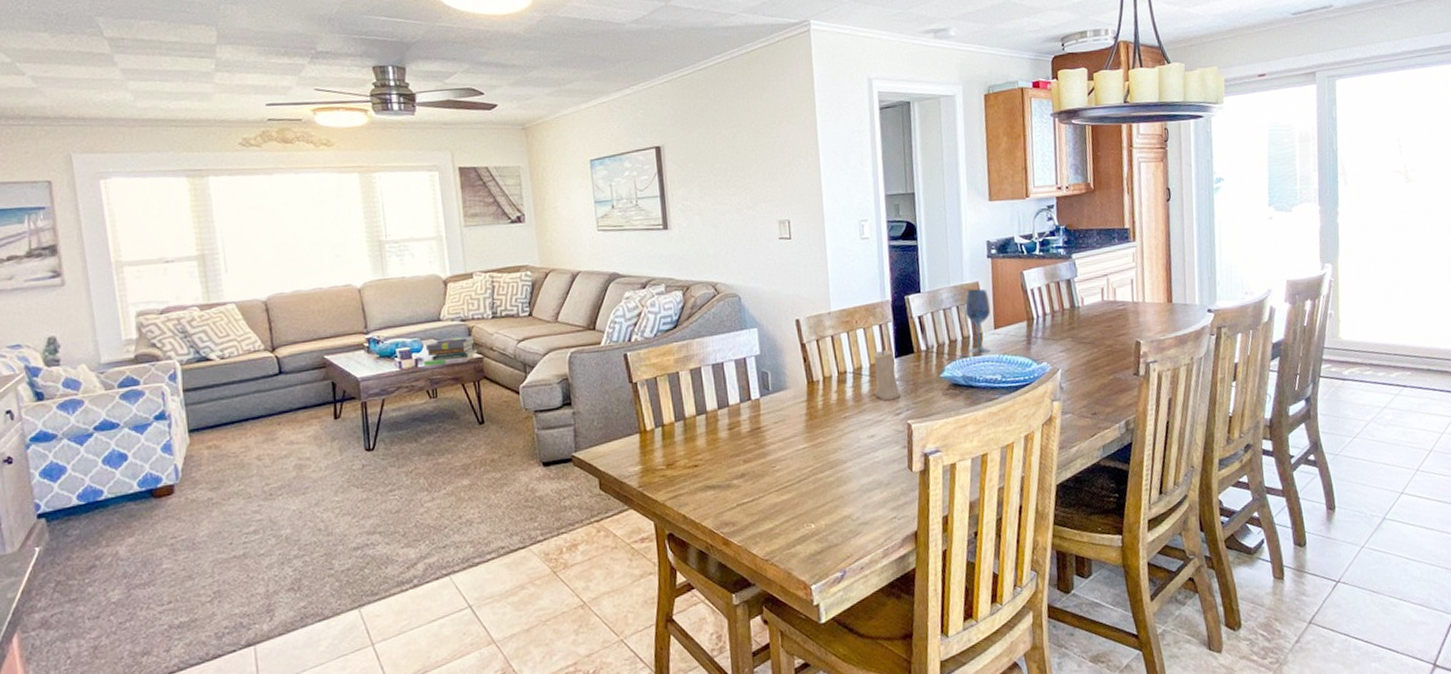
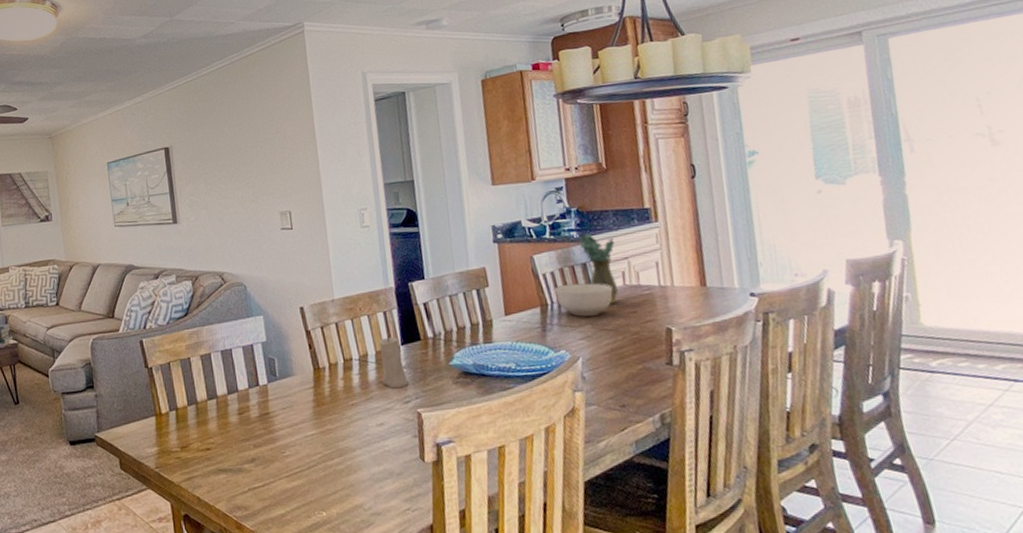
wineglass: present [964,288,991,355] -> none [471,274,502,342]
bowl: none [1041,298,1092,331] -> present [555,283,613,317]
vase: none [1063,249,1097,318] -> present [576,232,618,303]

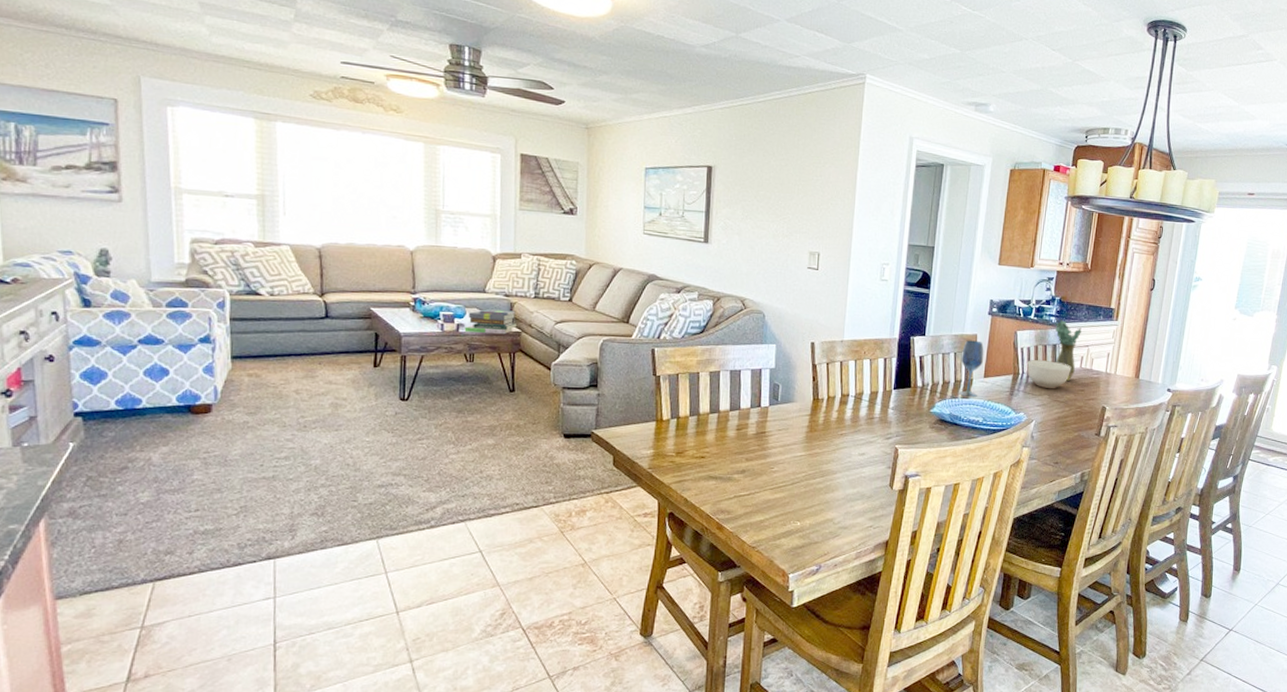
candle: present [379,334,409,389] -> none [870,378,893,426]
wineglass: none [471,274,502,342] -> present [959,340,984,398]

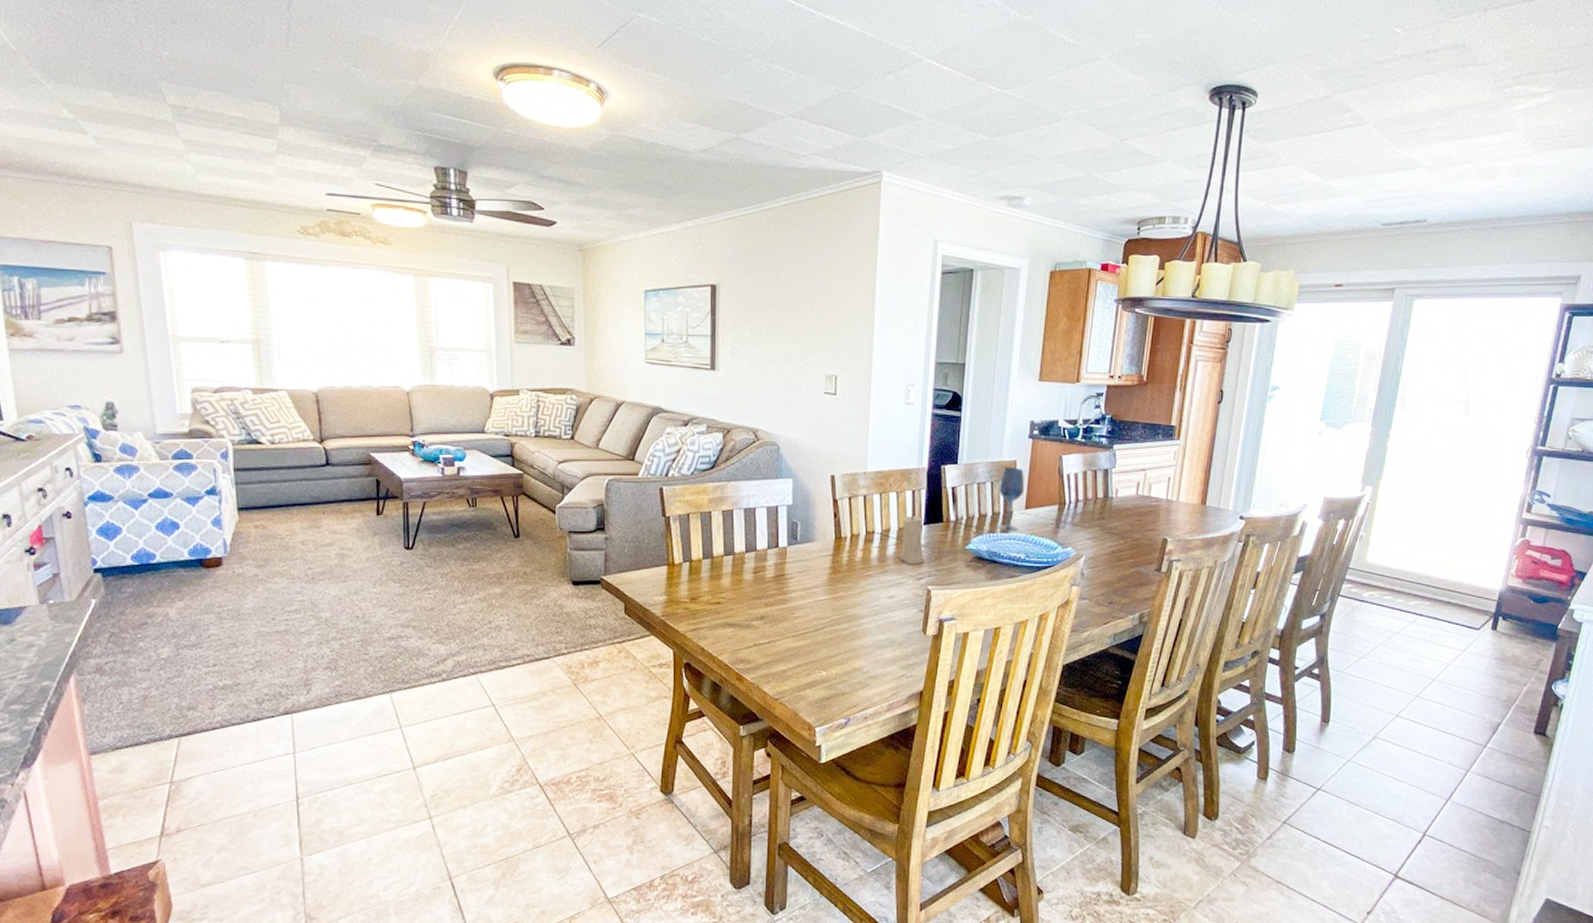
books: present [464,309,518,335] -> none [465,450,519,477]
candle: none [870,378,893,426] -> present [899,513,924,565]
bowl: present [1027,359,1071,389] -> none [1075,486,1126,520]
vase: present [1055,318,1082,381] -> none [1106,439,1137,510]

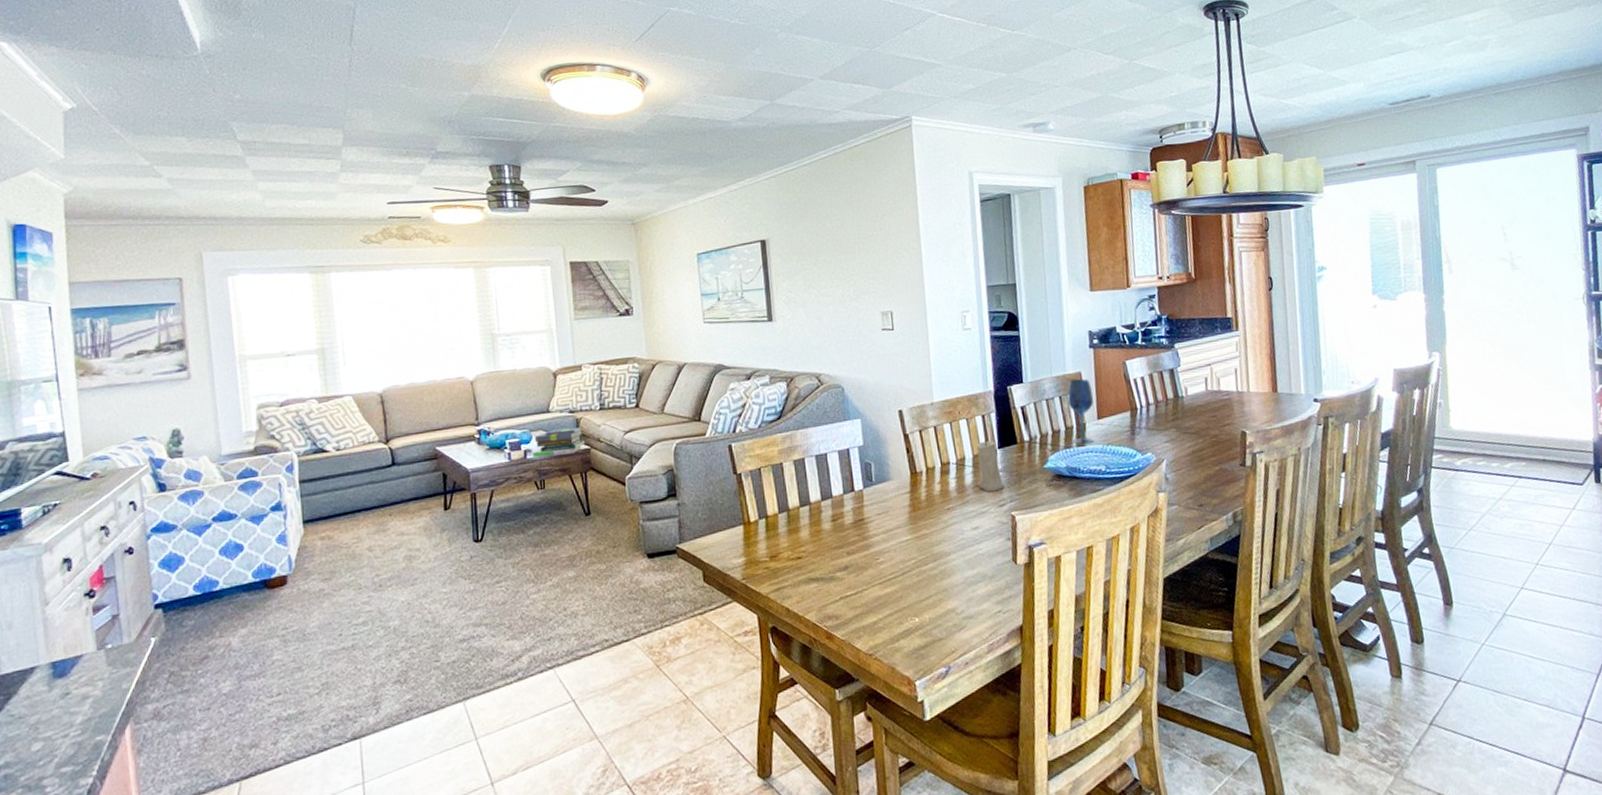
books: none [465,450,519,477] -> present [532,427,586,457]

